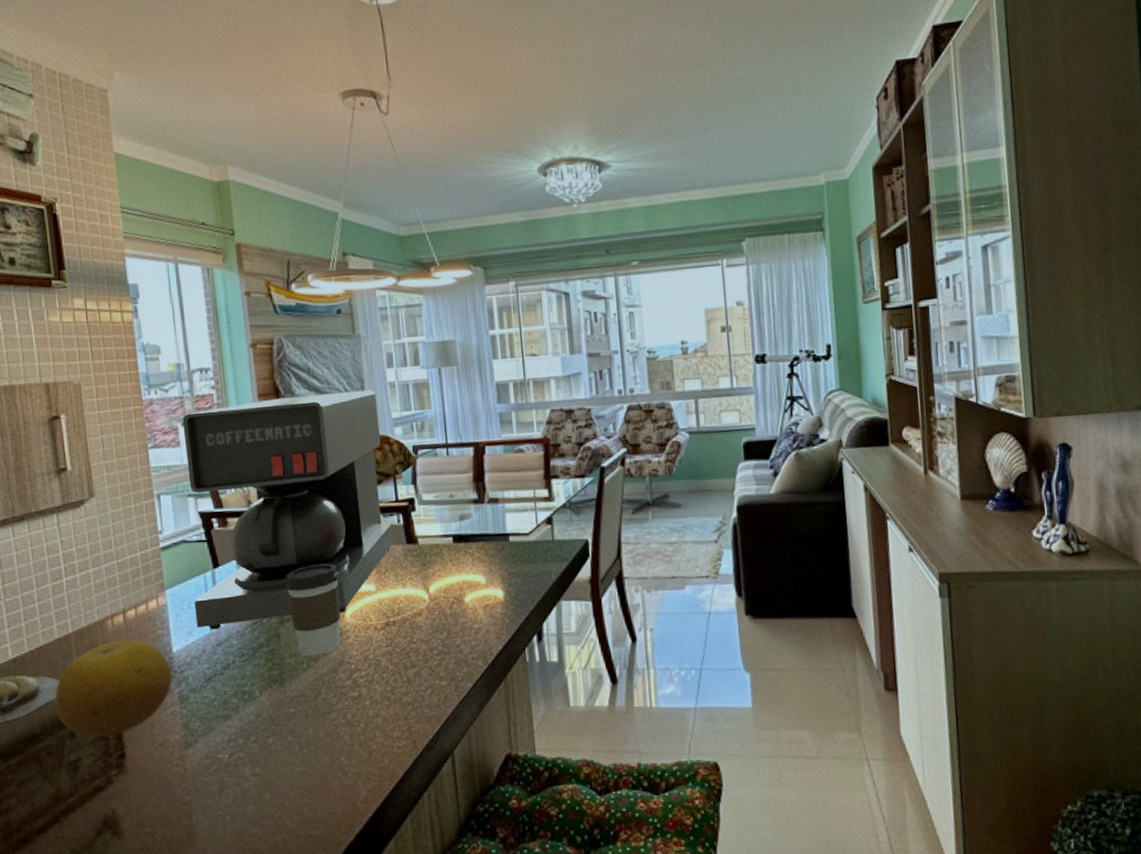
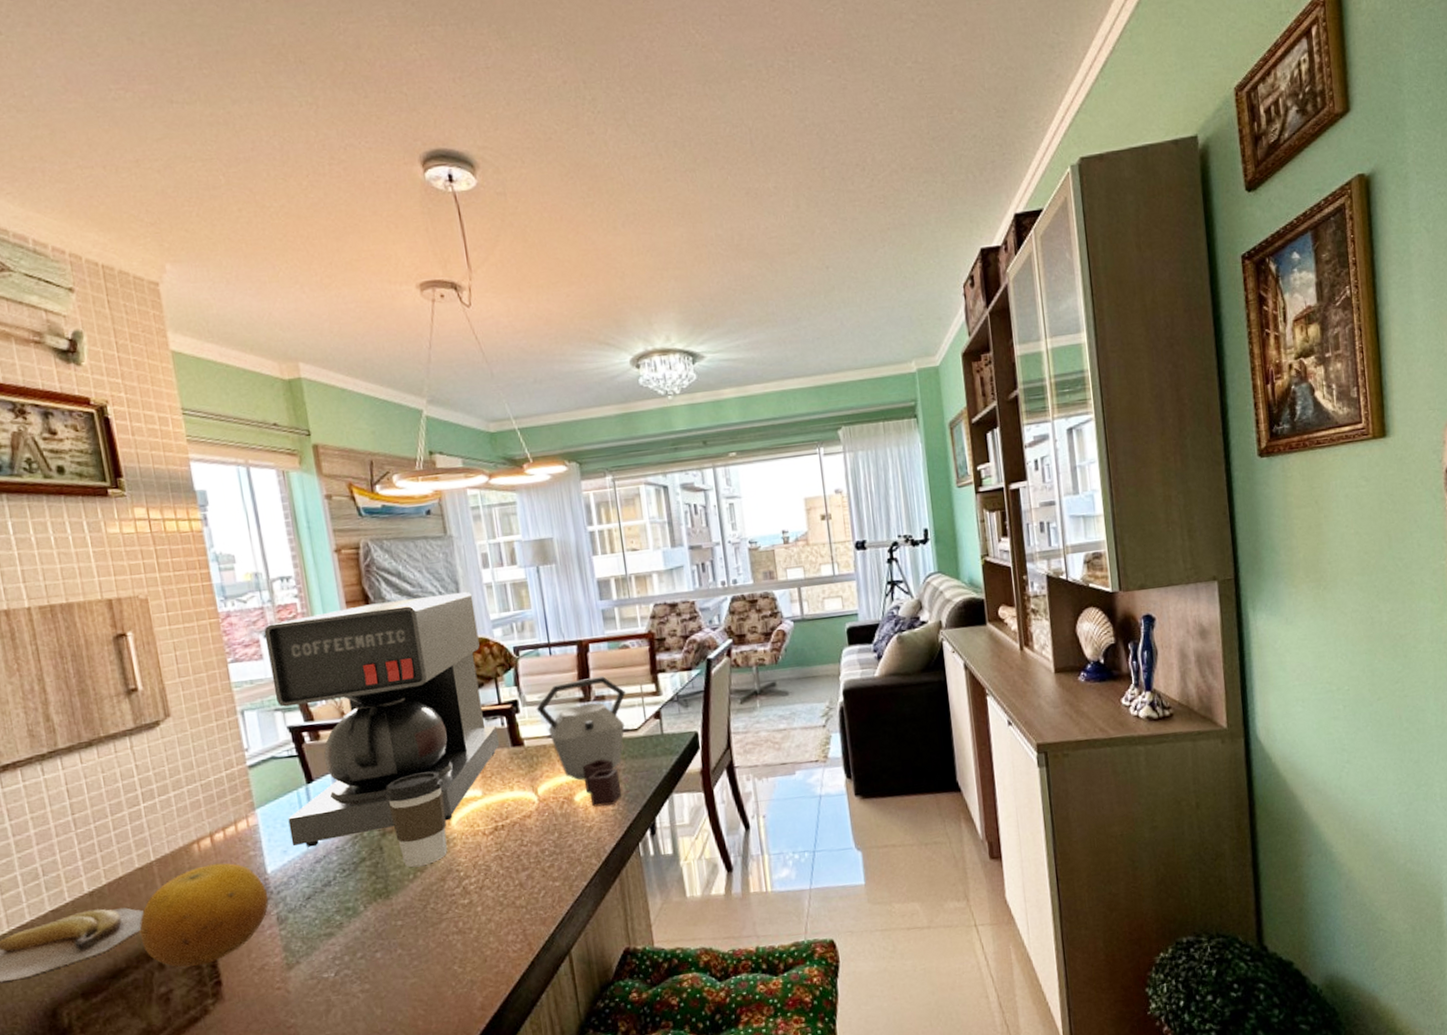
kettle: none [431,478,519,609] -> present [536,675,626,807]

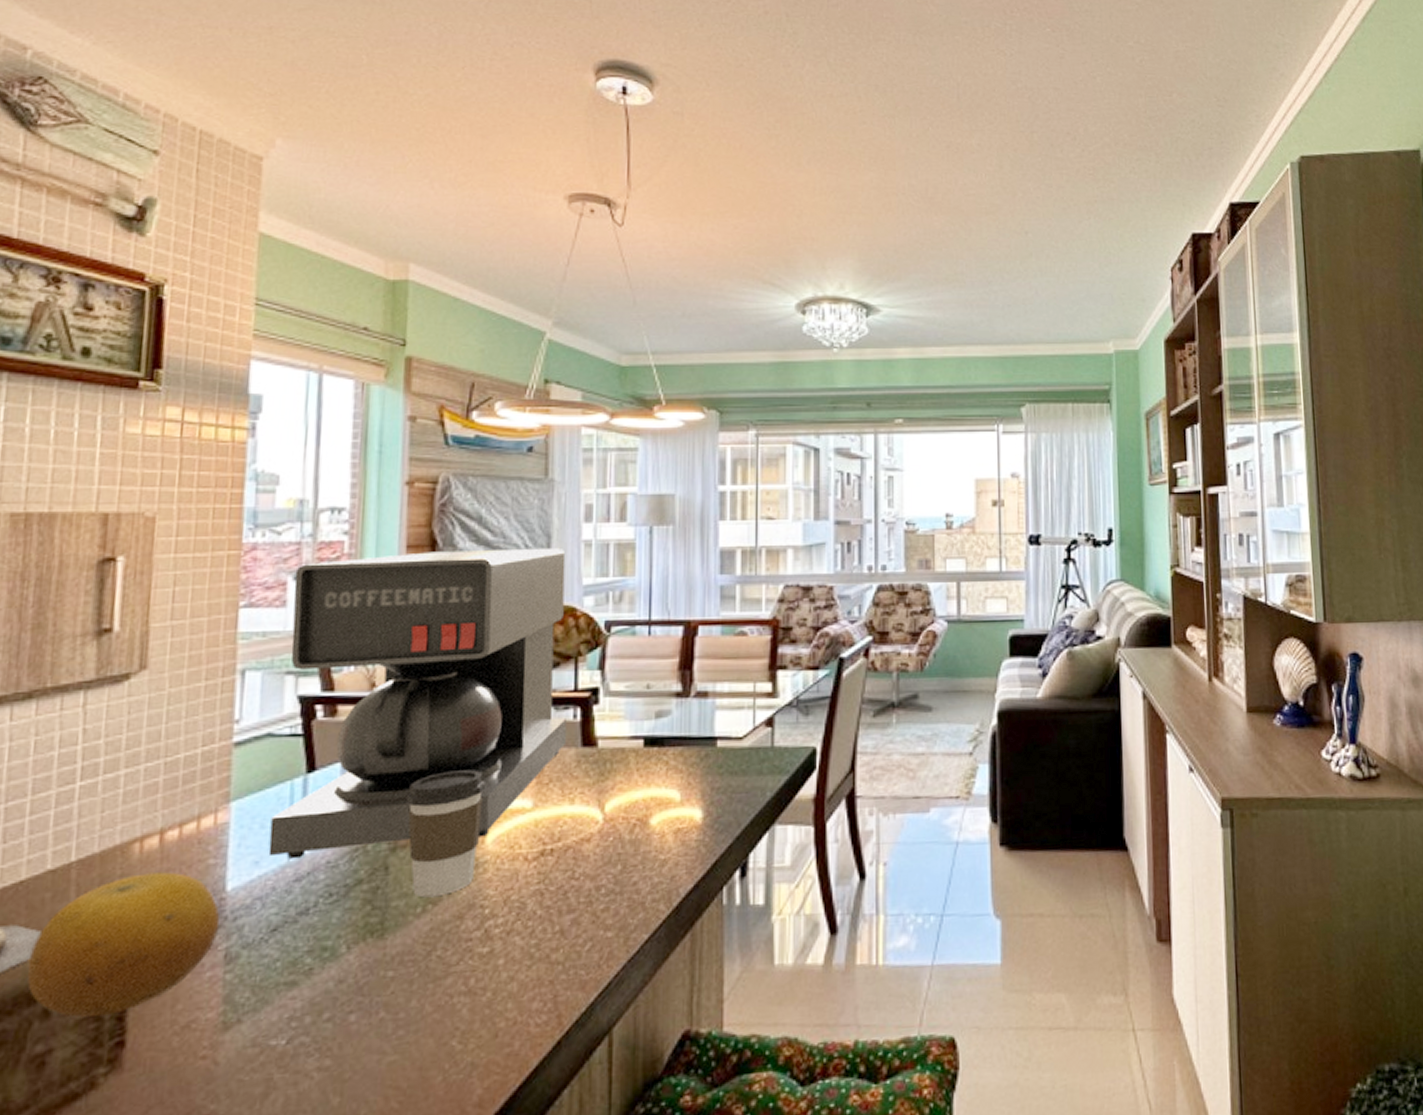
kettle: present [536,675,626,807] -> none [620,666,735,834]

